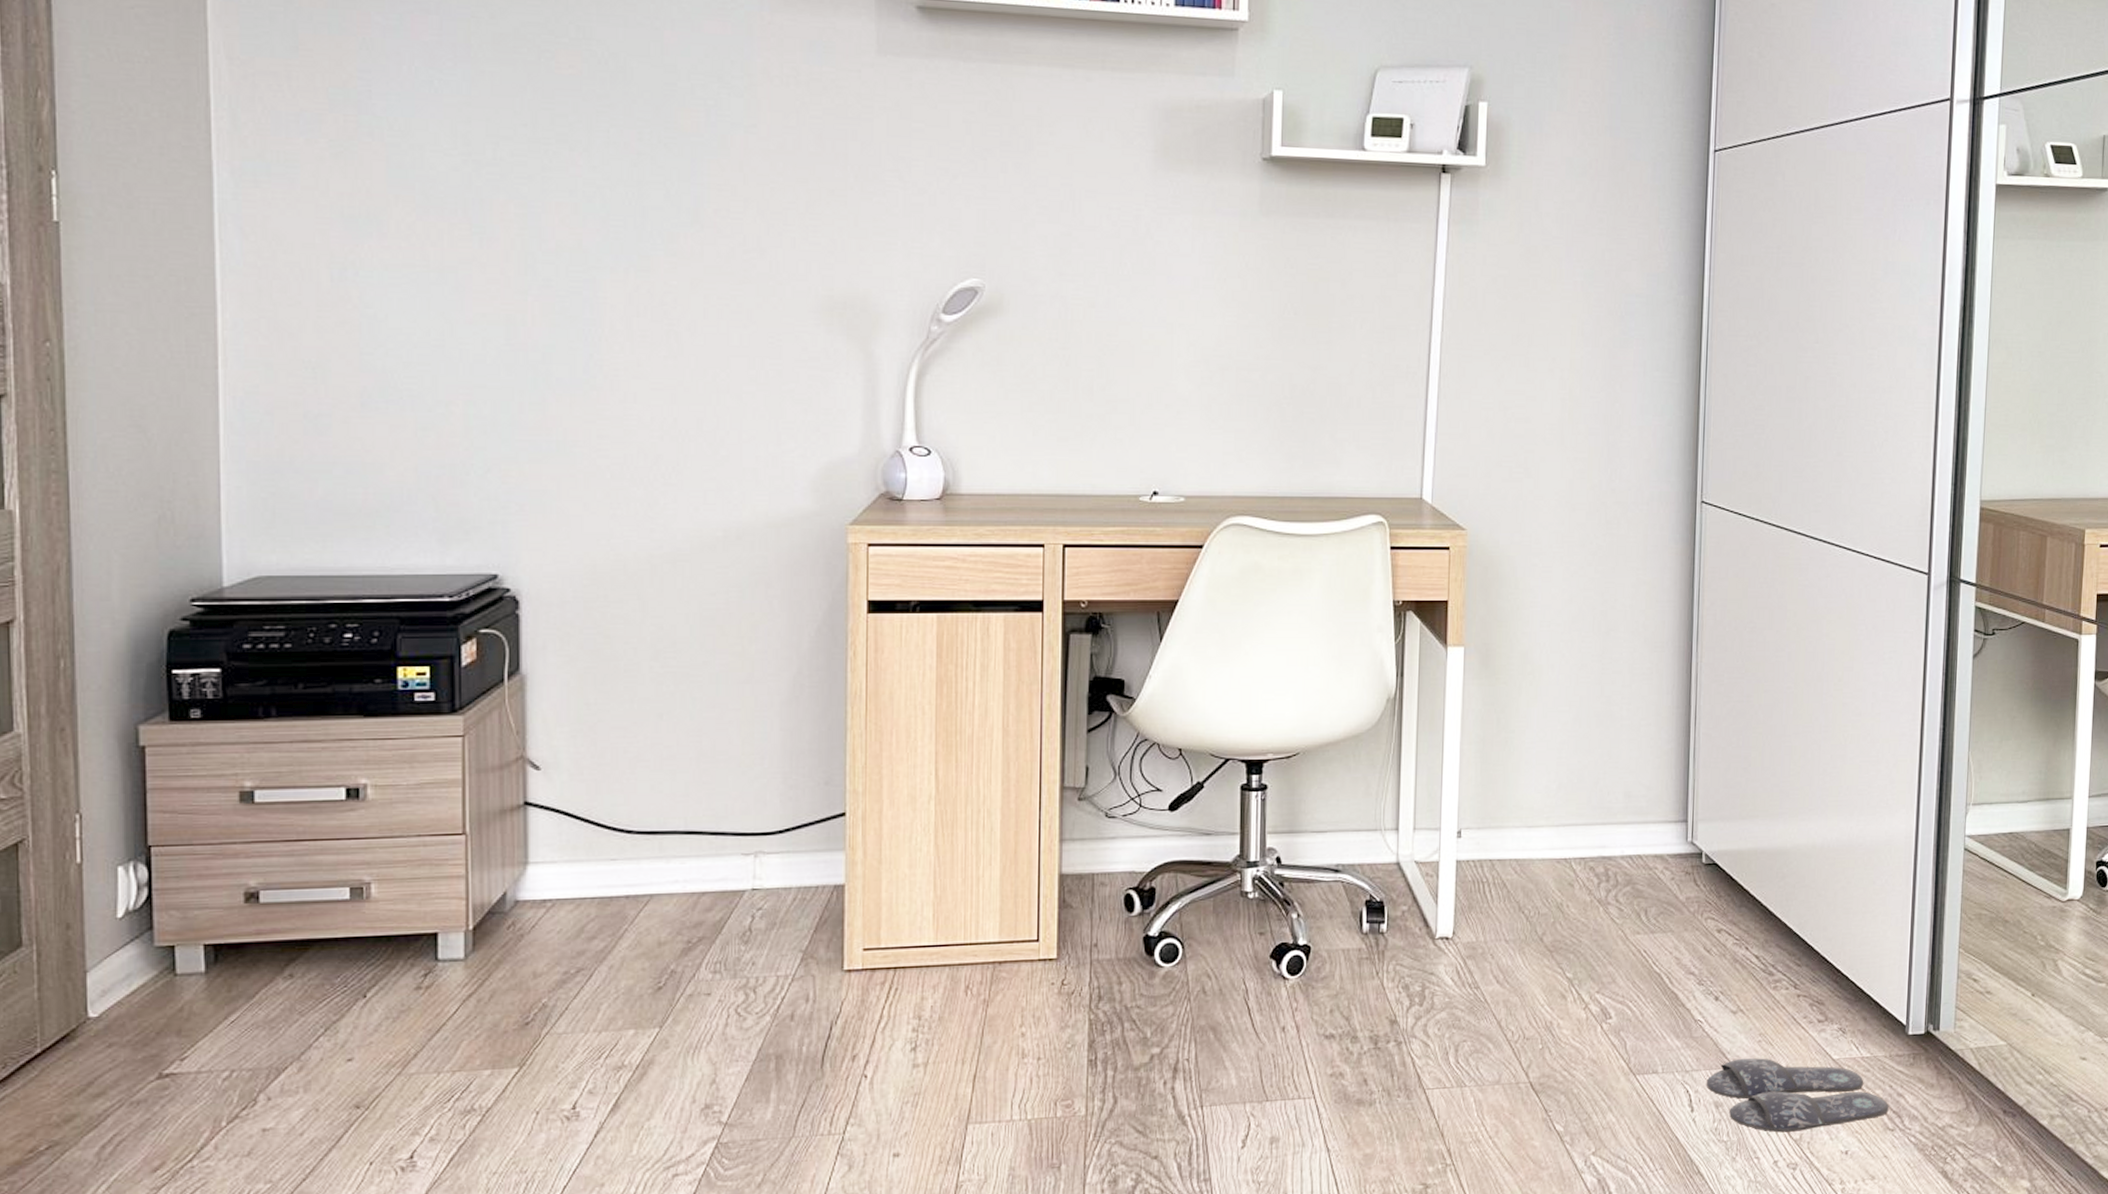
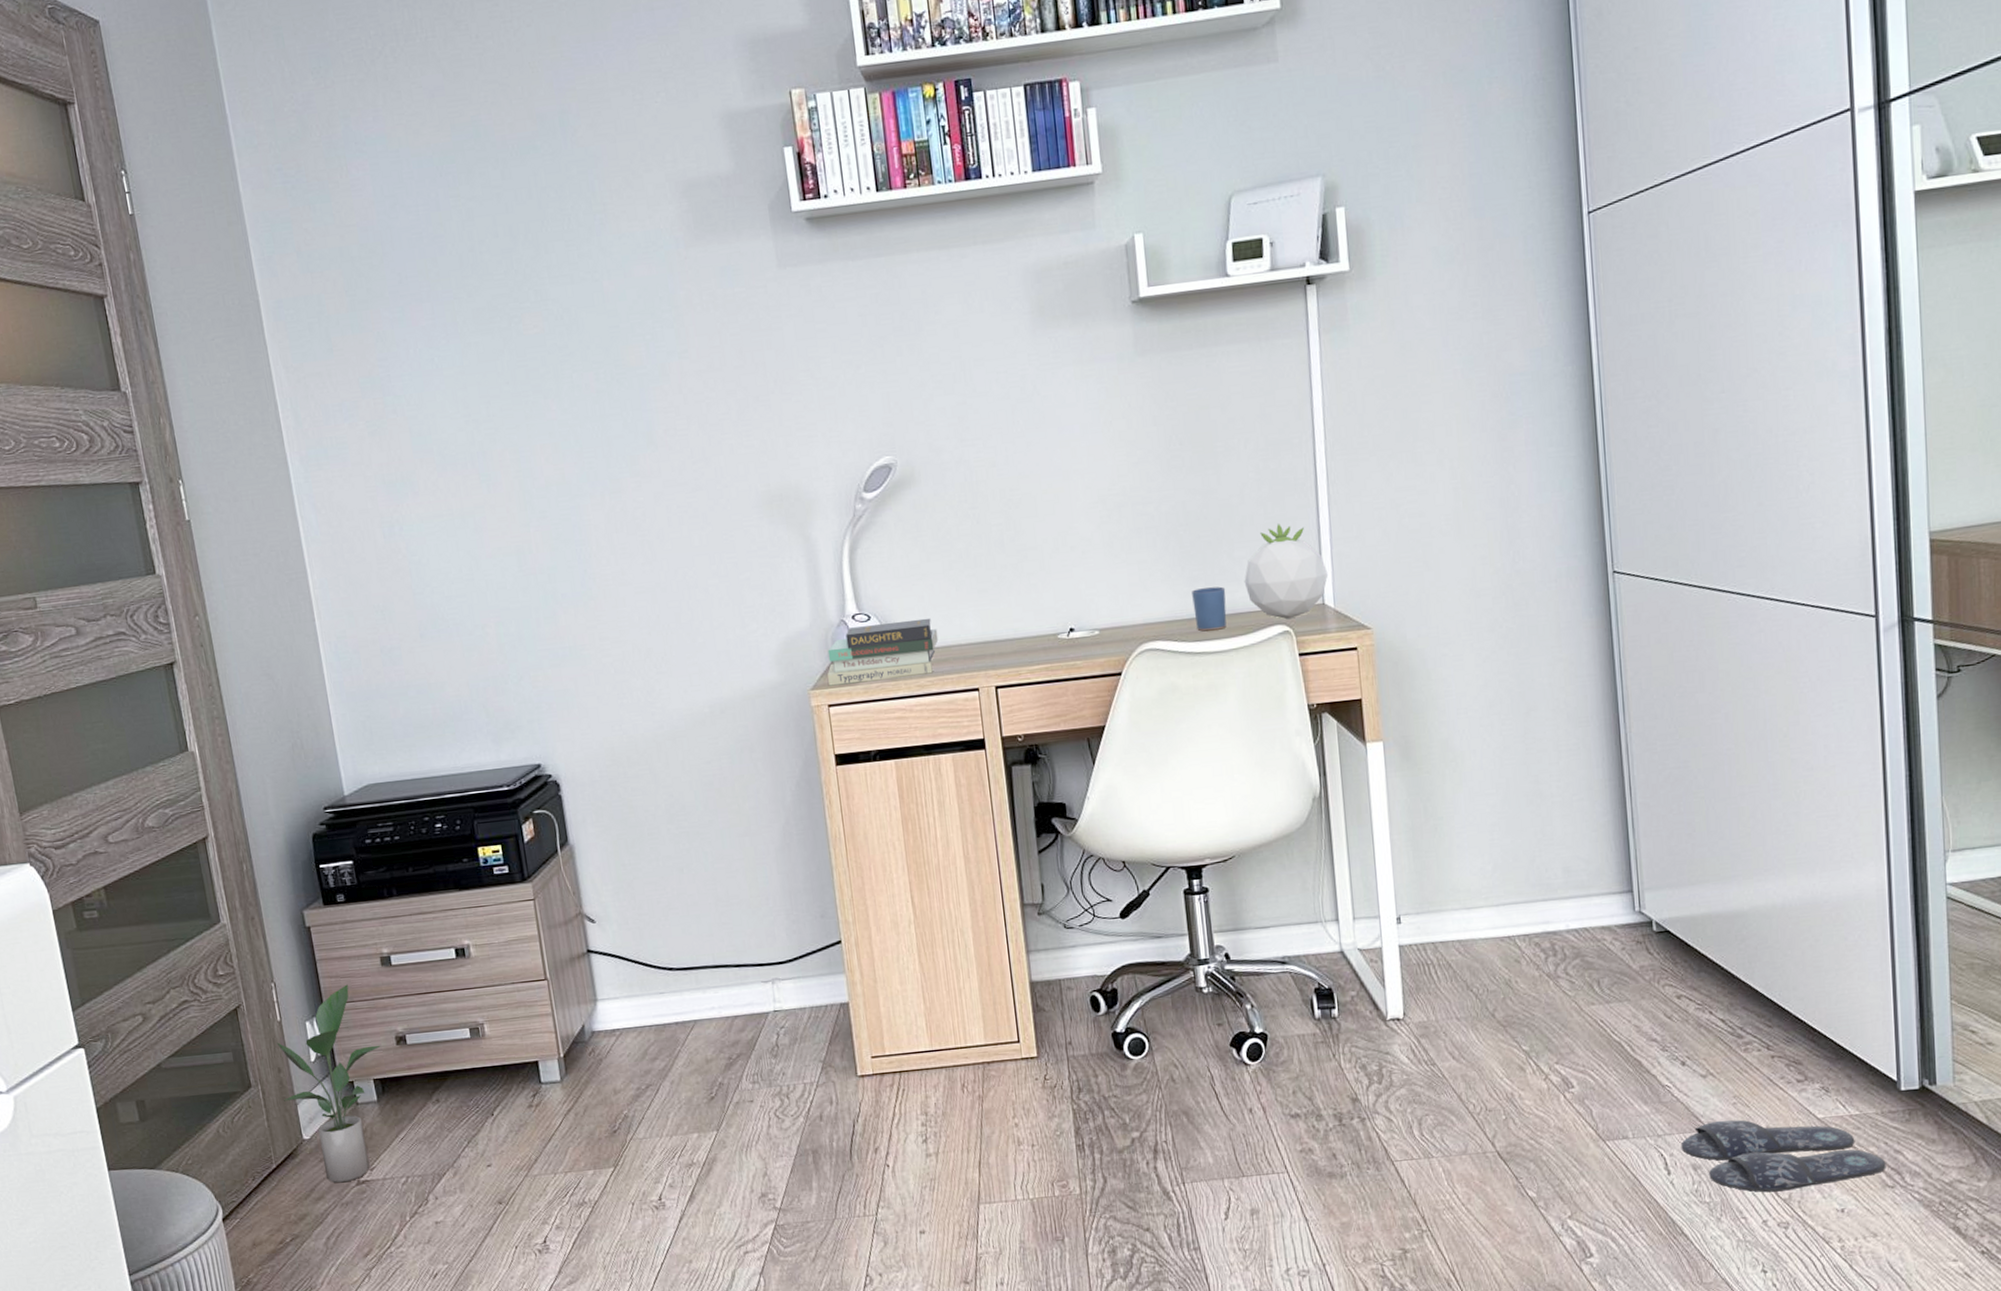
potted plant: none [68,822,221,1076] -> present [277,984,381,1183]
books: none [870,460,1006,524] -> present [827,618,939,686]
mug: none [1288,467,1324,512] -> present [1192,586,1227,632]
succulent plant: none [1343,410,1428,510] -> present [1244,524,1328,620]

